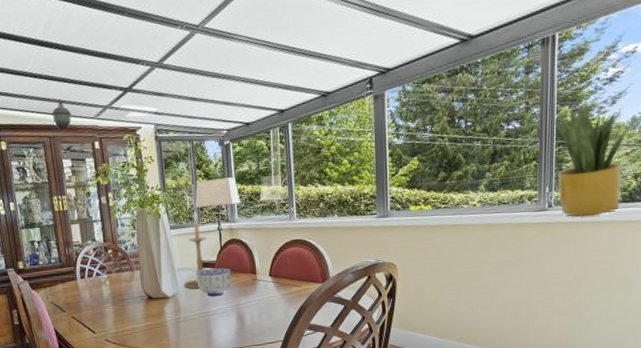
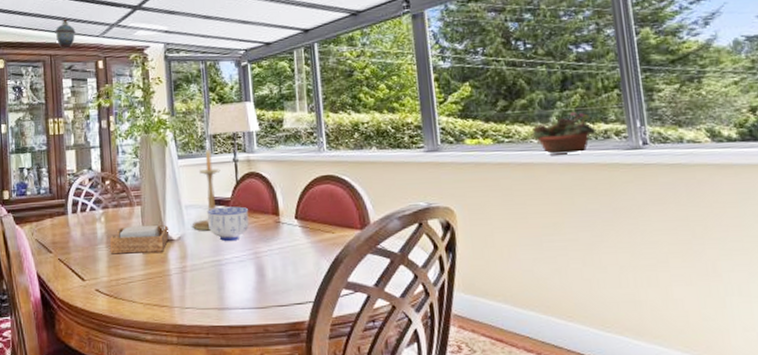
napkin holder: none [115,285,165,311] -> present [109,225,169,255]
succulent planter: none [463,180,519,218] -> present [532,111,603,155]
planter: present [551,98,632,217] -> none [629,19,739,158]

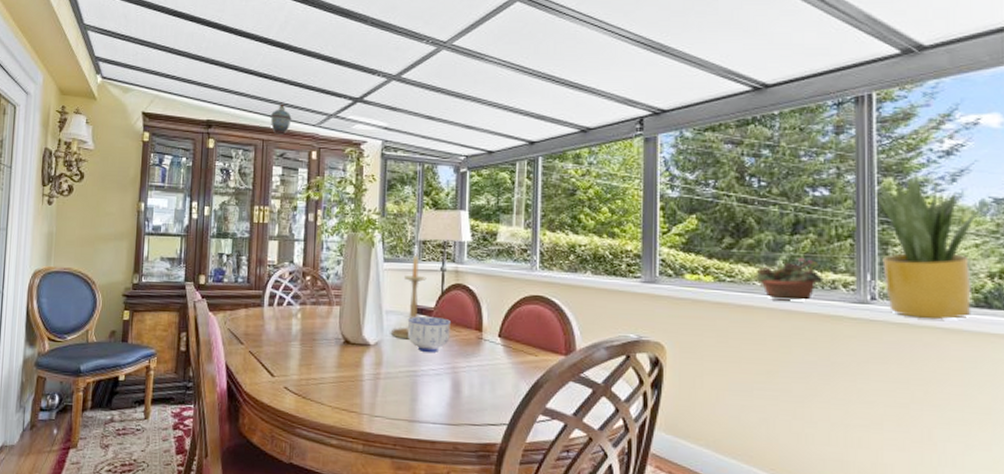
napkin holder: present [109,225,169,255] -> none [303,325,366,356]
planter: none [629,19,739,158] -> present [870,171,980,320]

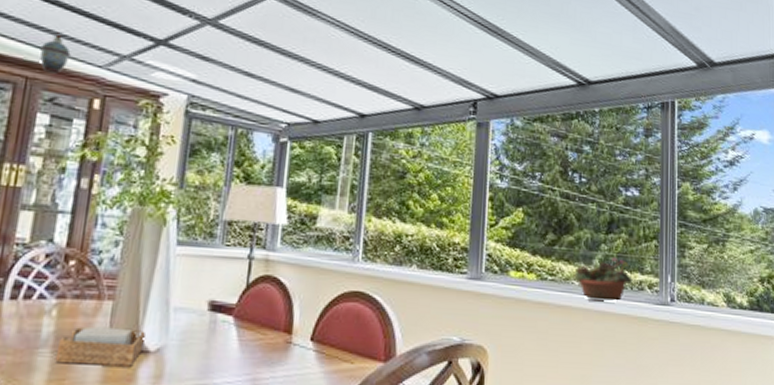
napkin holder: none [303,325,366,356] -> present [55,326,145,367]
candlestick: present [392,246,427,340] -> none [179,227,229,344]
bowl: present [407,316,452,352] -> none [199,315,256,360]
planter: present [870,171,980,320] -> none [672,178,754,322]

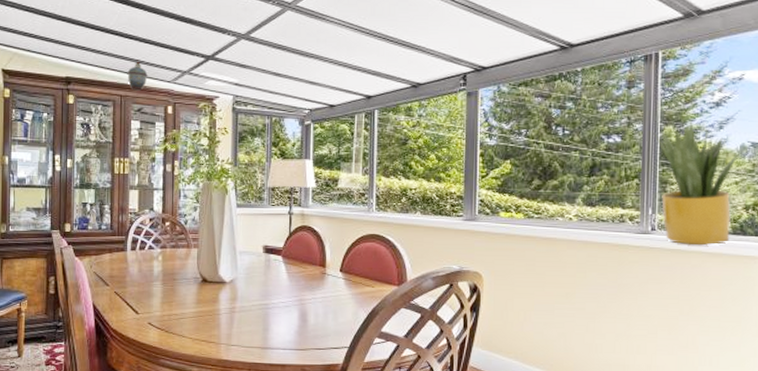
napkin holder: present [55,326,145,367] -> none [165,266,221,293]
succulent planter: present [574,256,638,302] -> none [558,195,619,233]
planter: none [672,178,754,322] -> present [654,120,741,246]

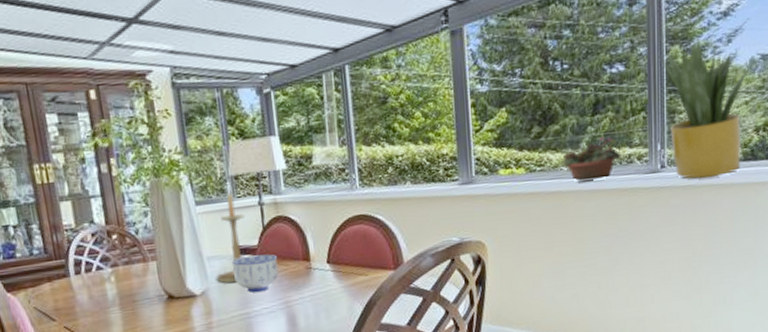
decorative jar: present [127,60,148,91] -> none [28,33,57,75]
candlestick: none [245,192,276,276] -> present [216,182,245,284]
bowl: none [259,255,299,287] -> present [231,254,279,292]
succulent planter: none [558,195,619,233] -> present [562,136,627,182]

